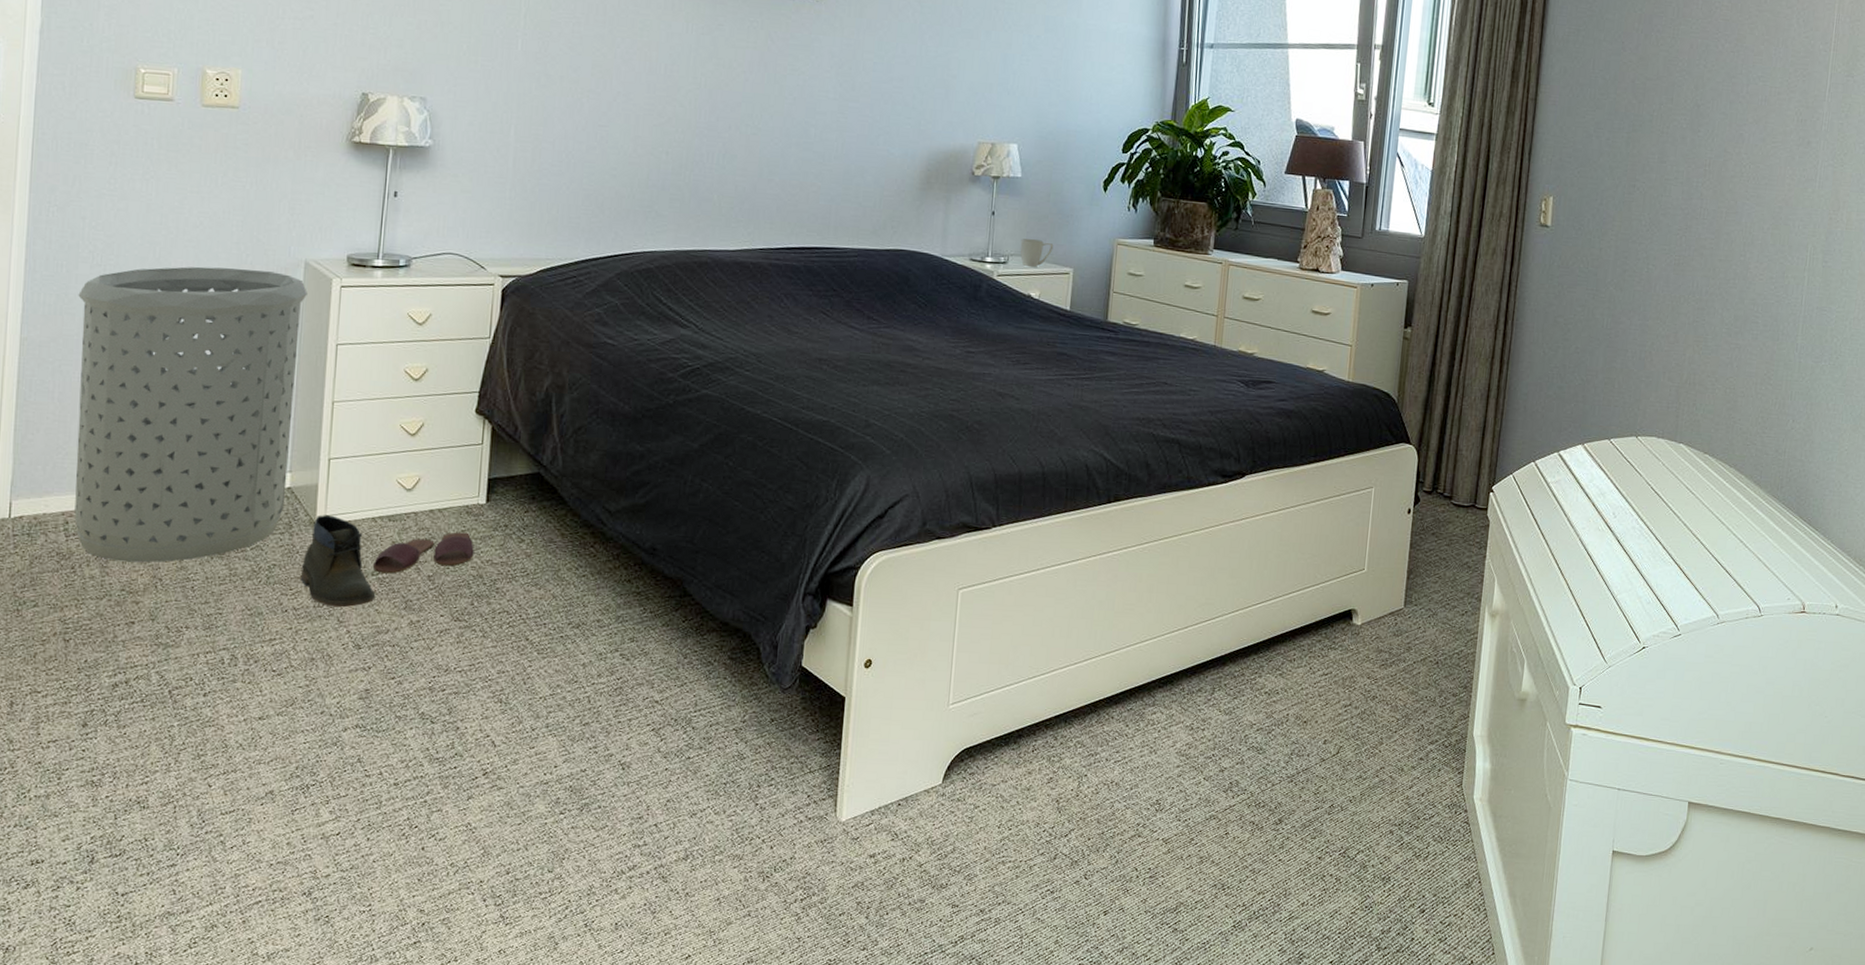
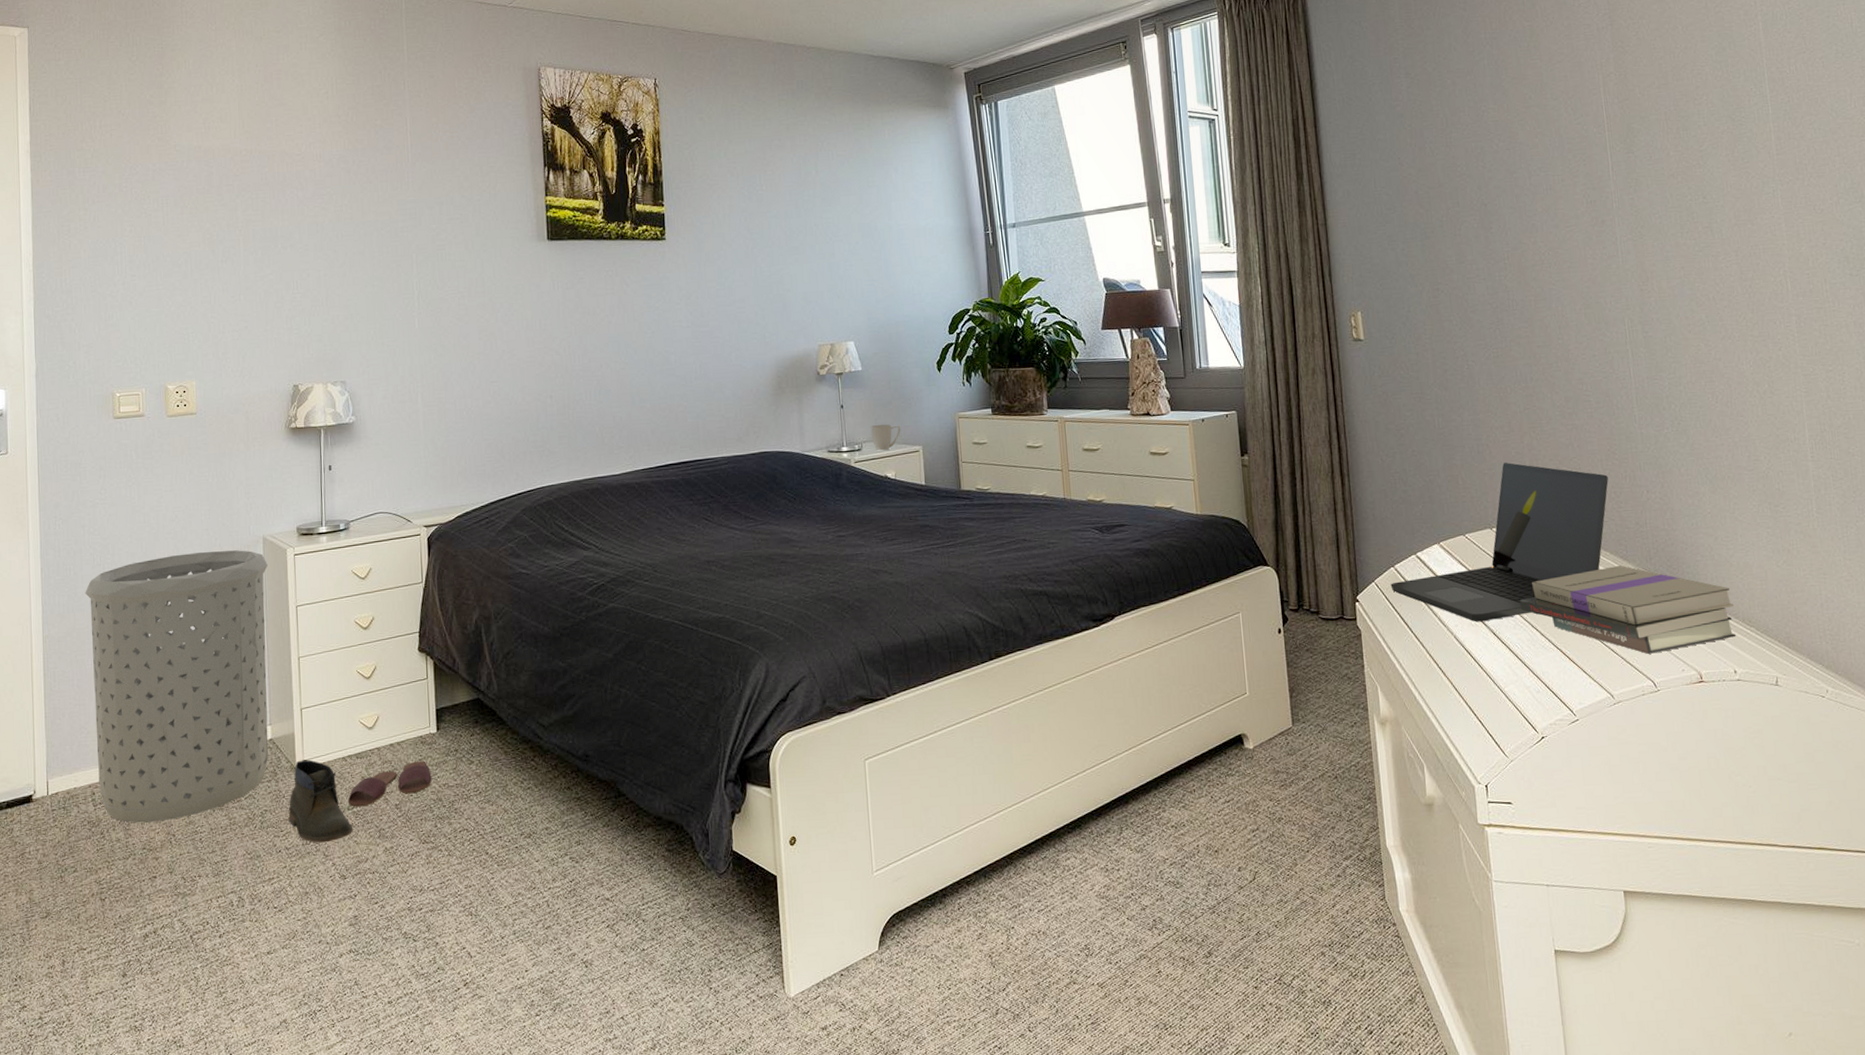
laptop: none [1527,373,1759,528] -> present [1390,462,1609,622]
books: none [1648,490,1849,580] -> present [1519,566,1737,654]

